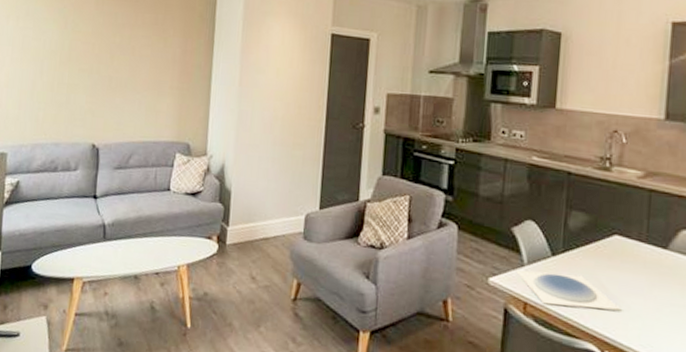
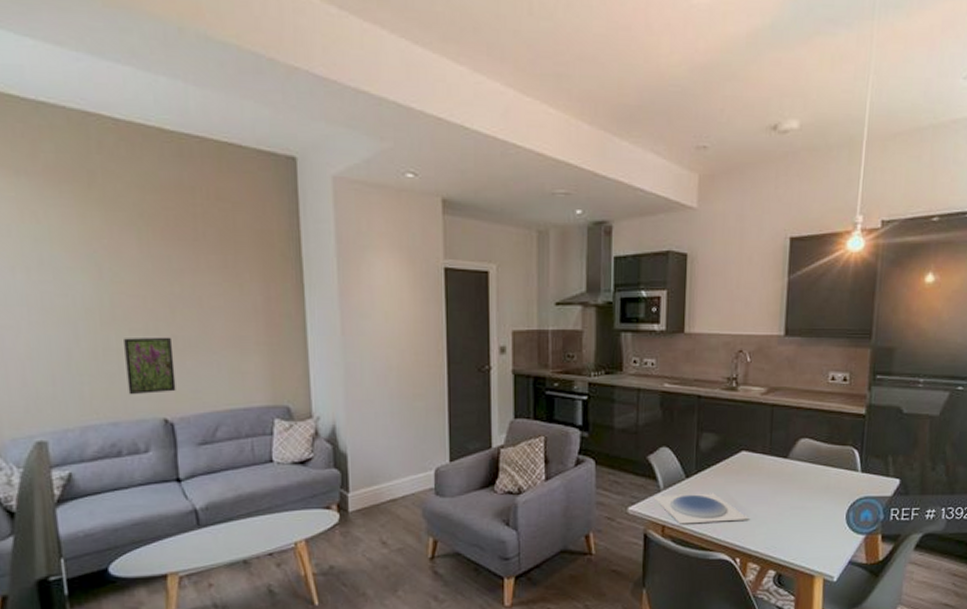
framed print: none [70,75,108,122] -> present [124,337,176,395]

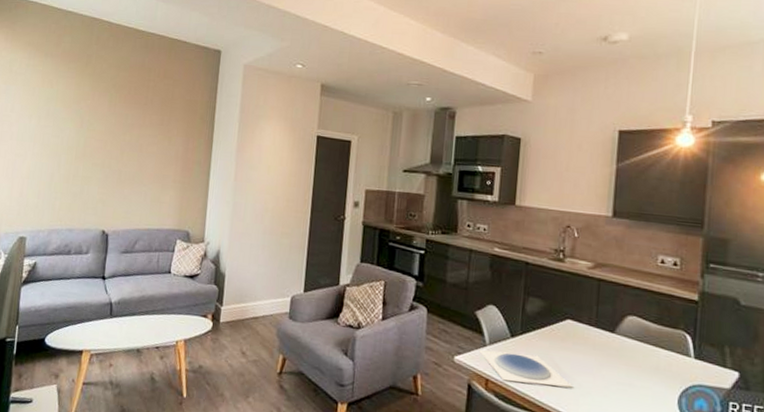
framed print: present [124,337,176,395] -> none [83,169,118,211]

